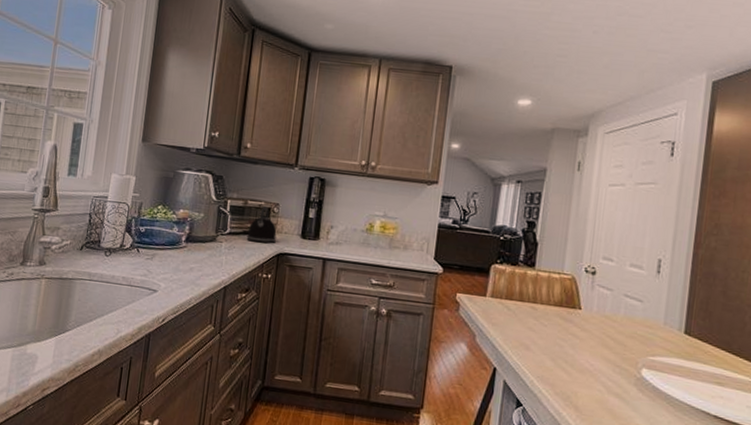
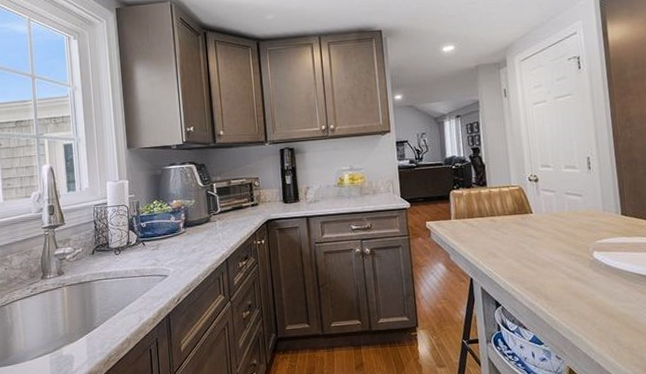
kettle: present [246,205,277,244] -> none [236,182,262,216]

